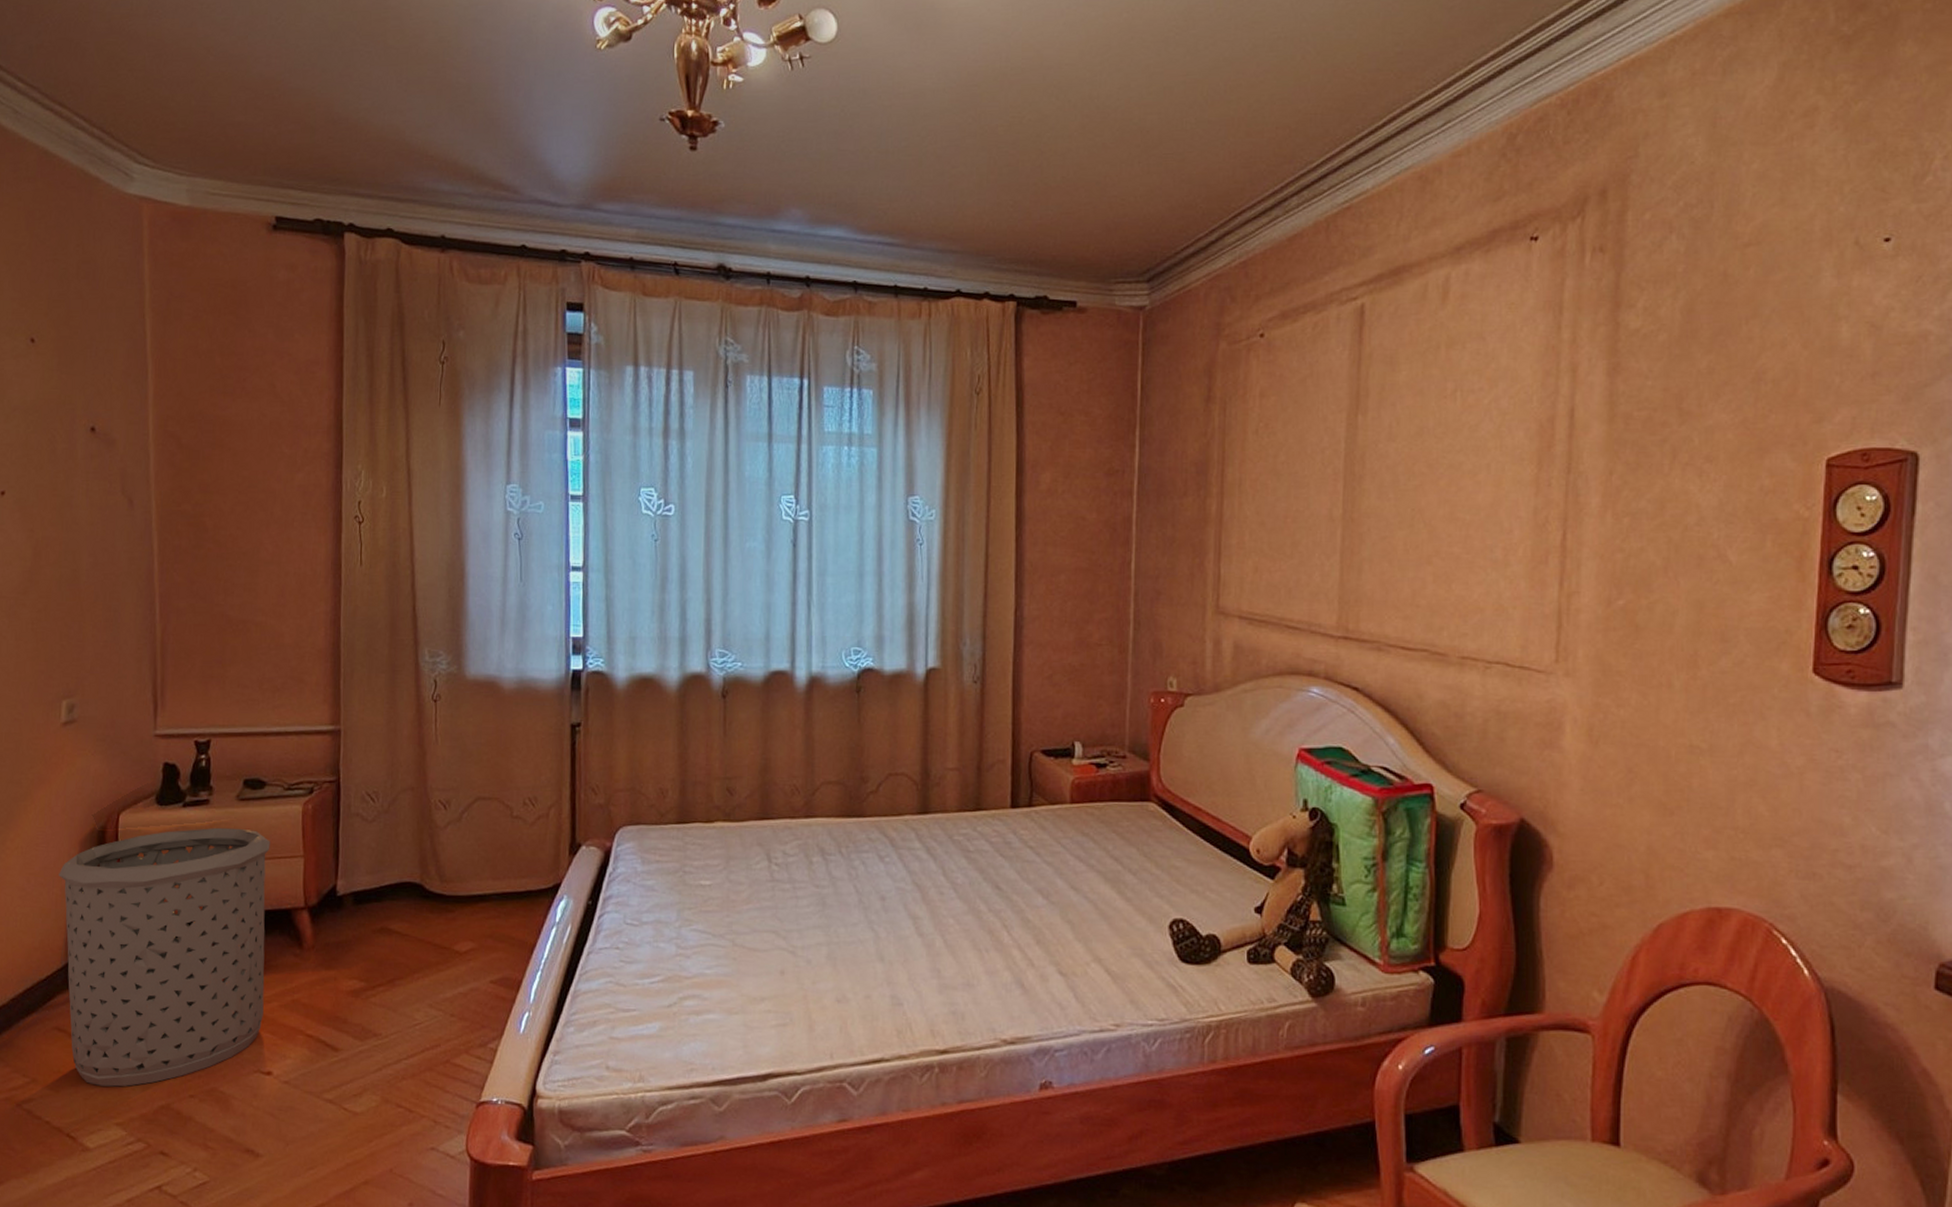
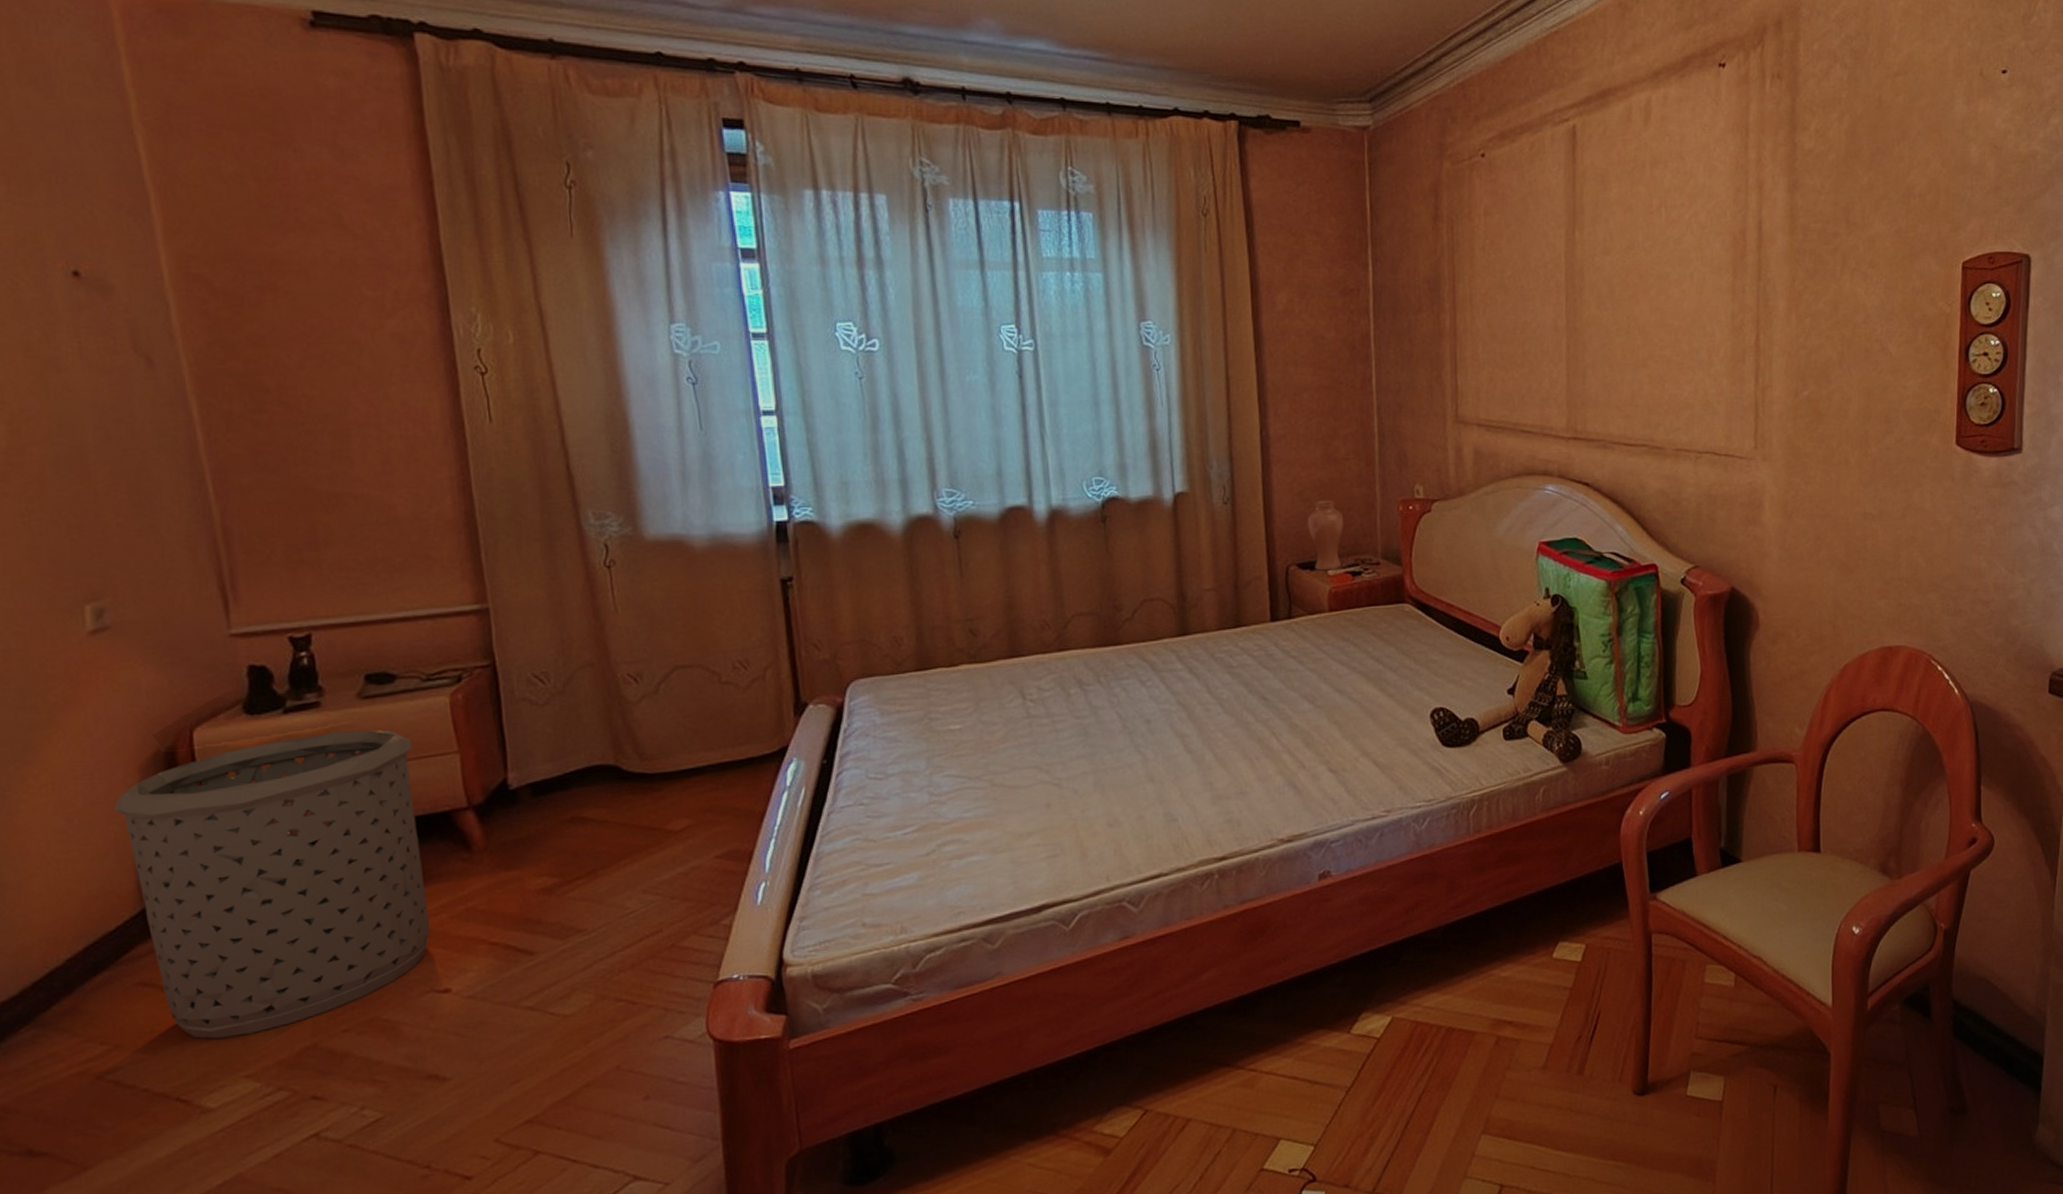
vase: none [1055,685,1093,760] -> present [1307,499,1345,571]

